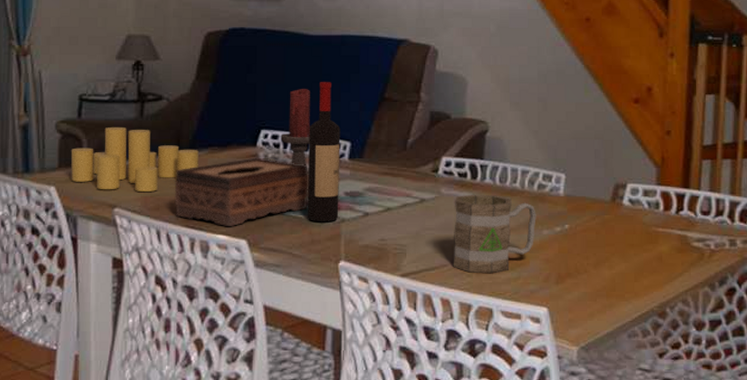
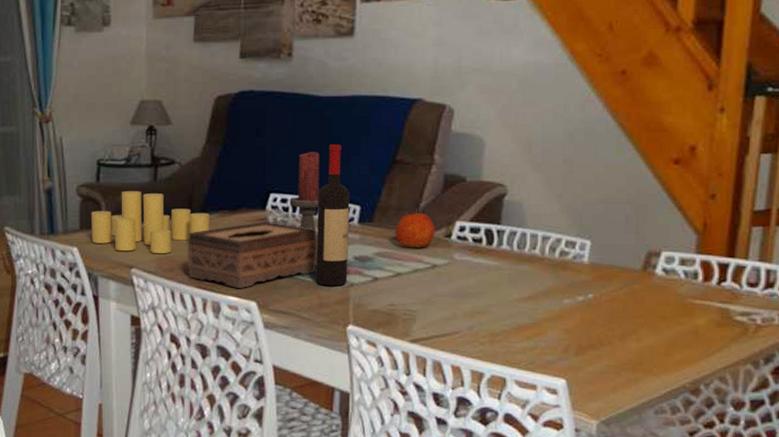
apple: none [385,144,423,183] -> present [396,208,435,248]
mug: present [453,194,536,274] -> none [465,260,557,343]

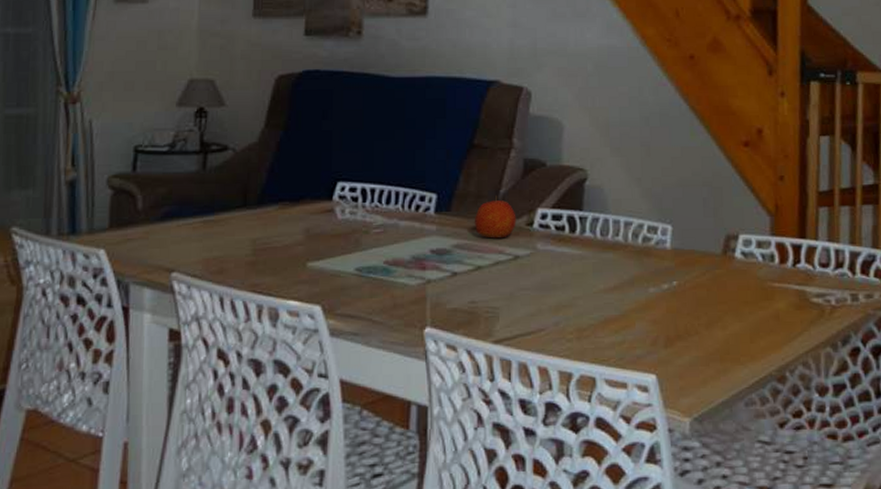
candle: present [90,190,210,253] -> none [123,180,268,253]
tissue box: present [187,221,318,289] -> none [239,212,391,292]
candle holder: present [272,152,320,240] -> none [339,136,392,233]
wine bottle: present [315,144,350,287] -> none [388,128,425,284]

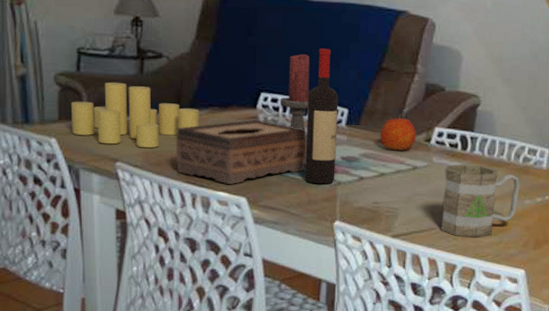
candle: none [123,180,268,253] -> present [70,82,199,148]
tissue box: none [239,212,391,292] -> present [175,119,308,185]
candle holder: none [339,136,392,233] -> present [262,54,310,140]
wine bottle: none [388,128,425,284] -> present [305,48,339,185]
mug: none [551,249,642,338] -> present [440,164,520,238]

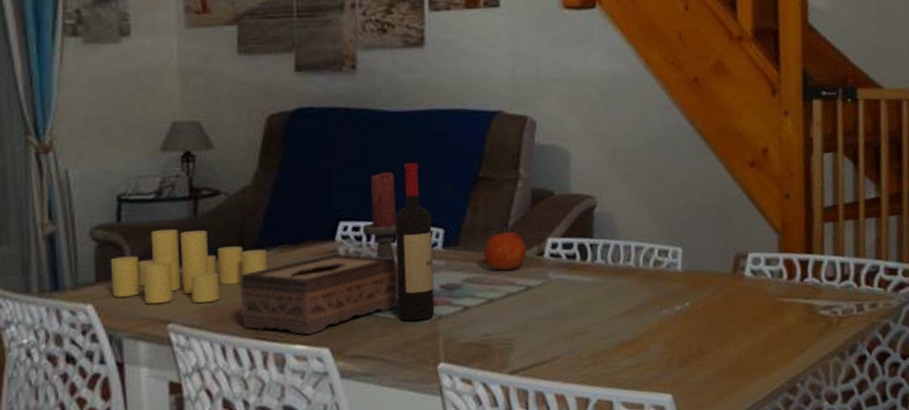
mug: present [440,164,520,238] -> none [564,276,654,364]

